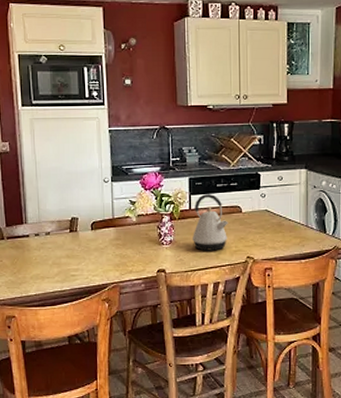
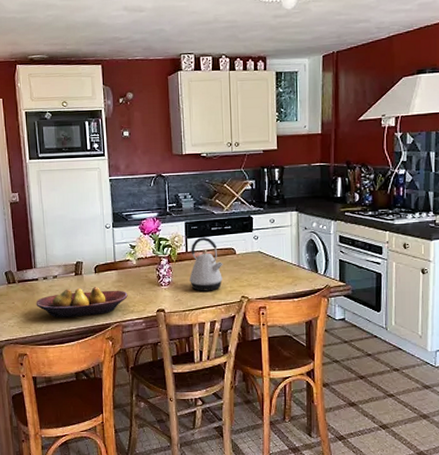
fruit bowl: none [26,245,126,277] -> present [36,287,128,318]

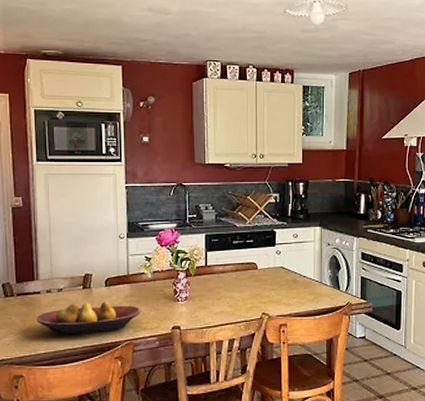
kettle: present [189,237,223,291] -> none [208,251,244,308]

